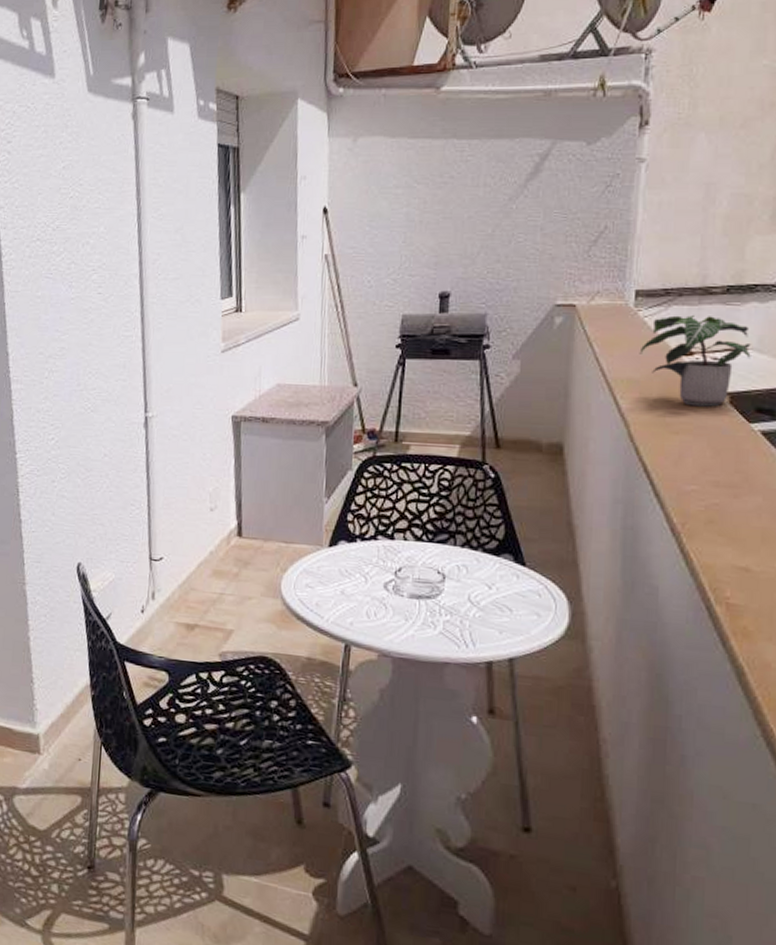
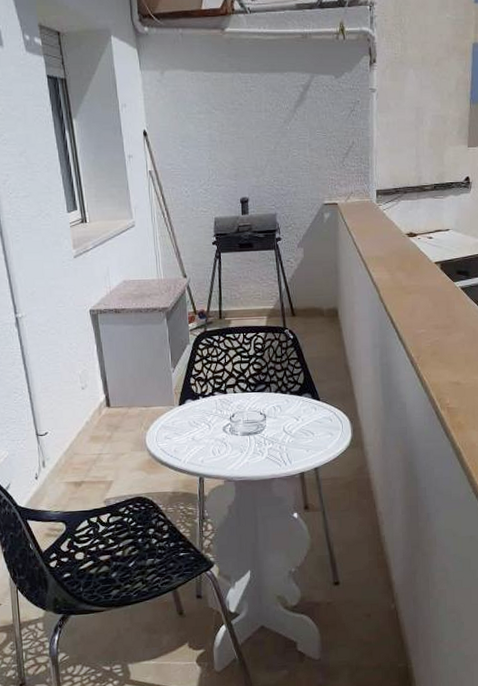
potted plant: present [639,314,751,407] -> none [382,206,452,273]

